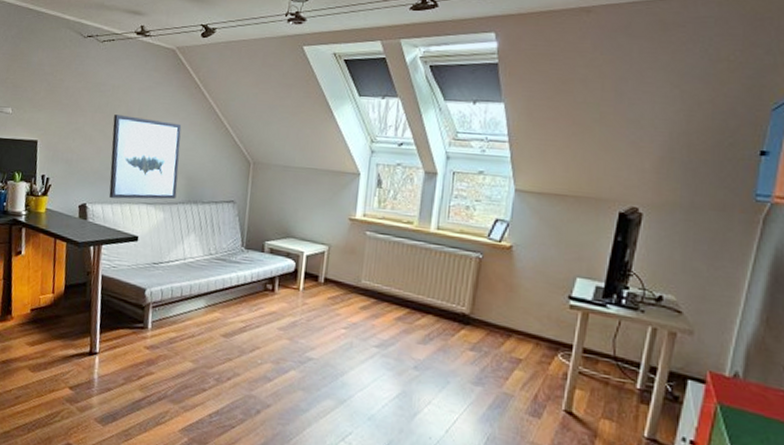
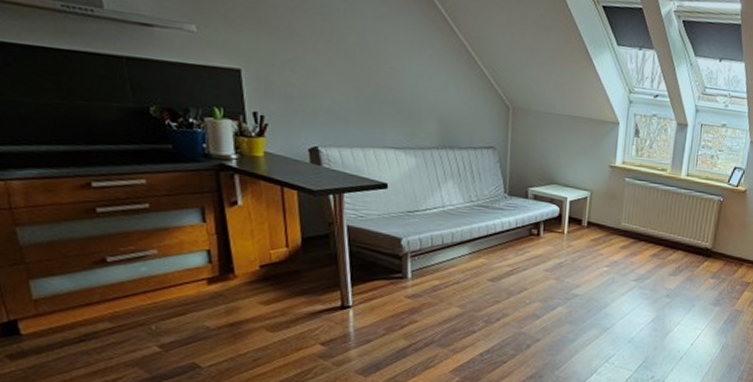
wall art: present [109,115,182,199] -> none [343,44,430,144]

